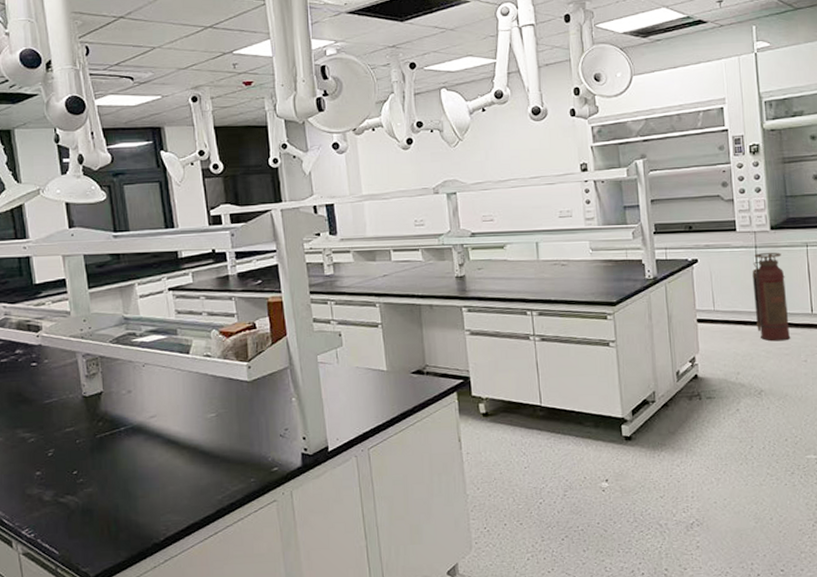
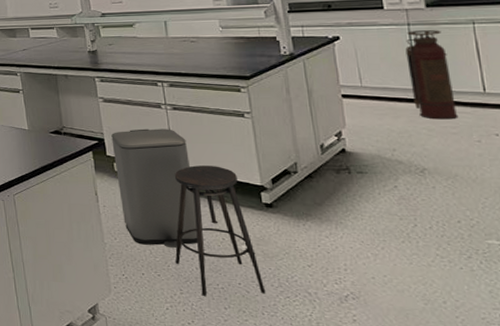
pedal bin: none [477,362,561,494] -> present [111,129,198,249]
stool: none [537,400,622,541] -> present [174,165,266,296]

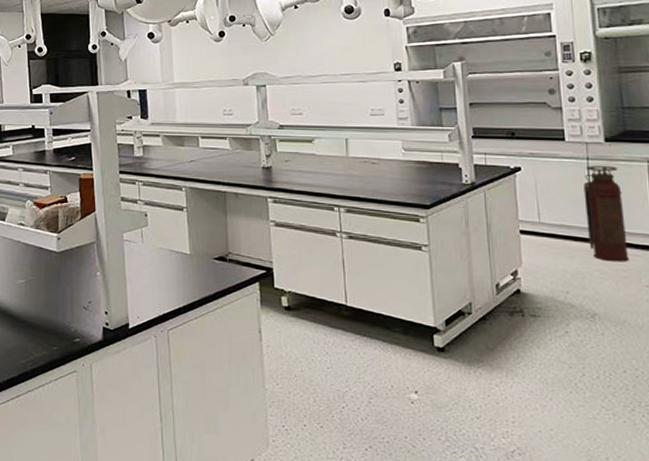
pedal bin: present [111,129,198,249] -> none [281,258,366,397]
stool: present [174,165,266,296] -> none [339,302,432,451]

